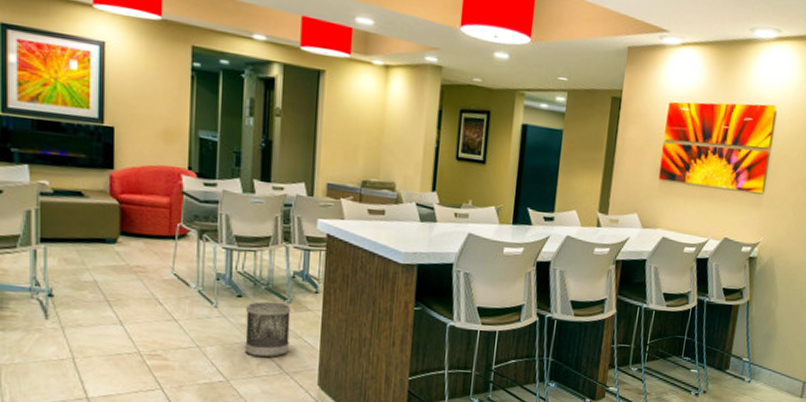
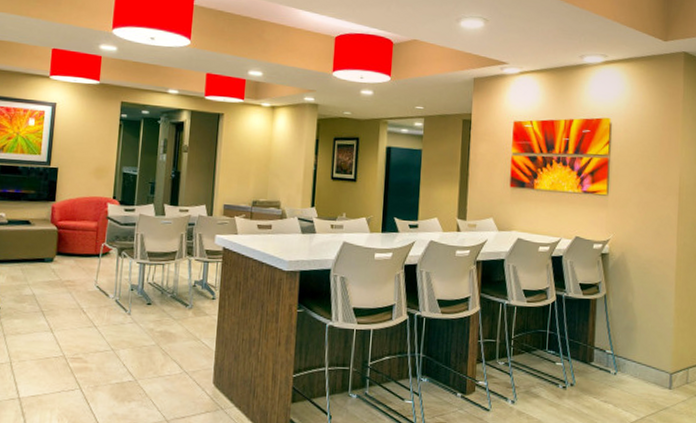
wastebasket: present [244,301,291,358] -> none [151,308,192,359]

